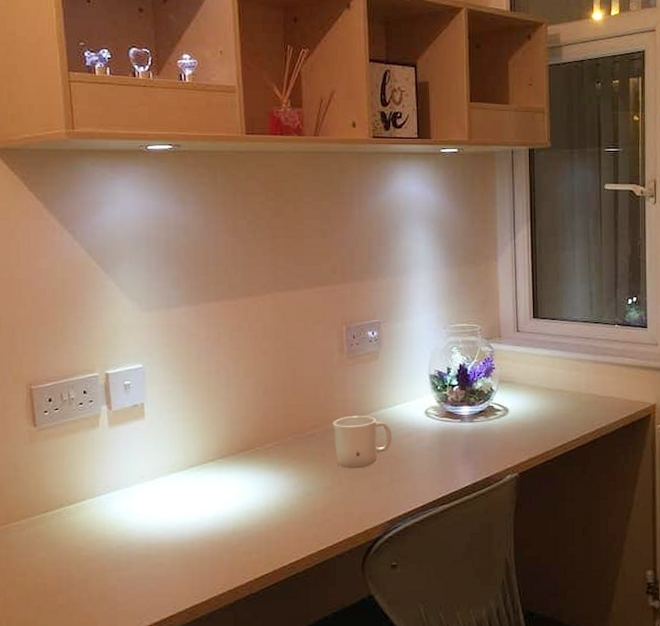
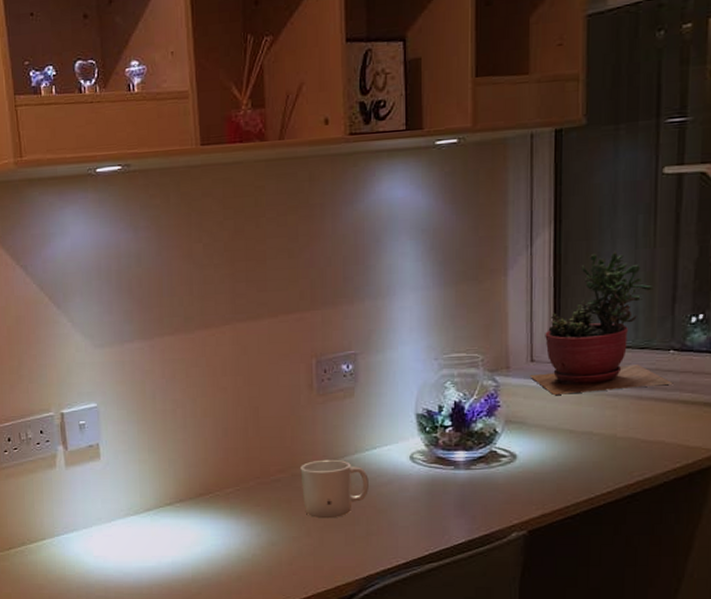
succulent plant: none [516,245,619,359] -> present [529,250,673,395]

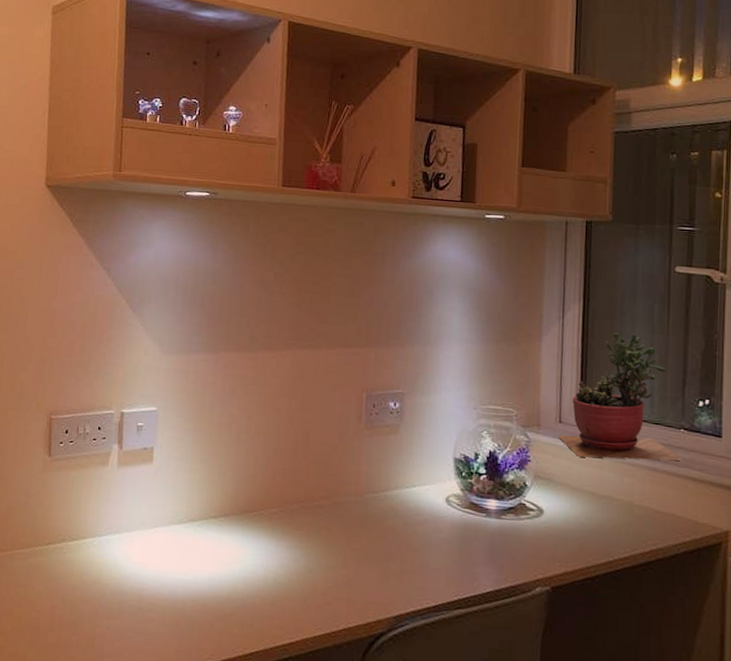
mug: present [300,459,369,519] -> none [342,491,406,552]

